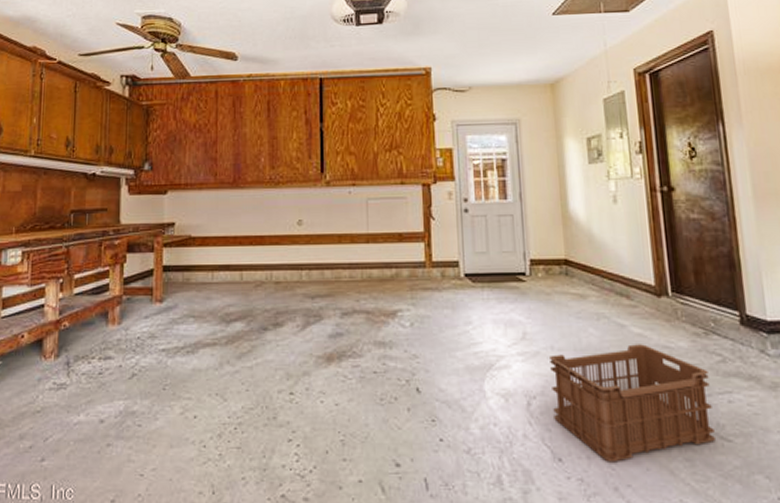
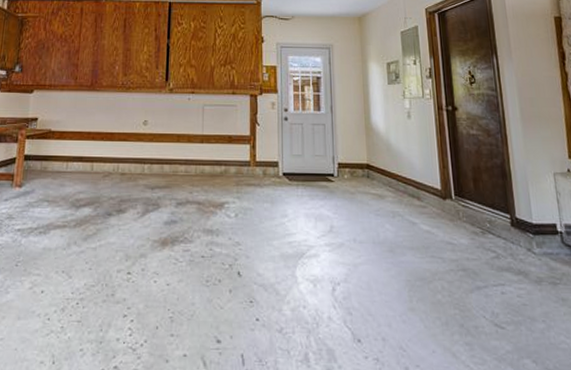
plastic crate: present [550,344,715,462] -> none [352,240,491,344]

